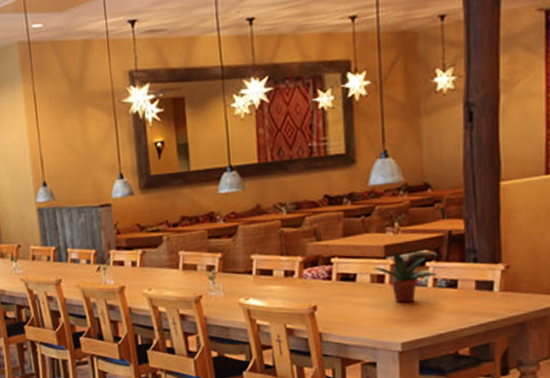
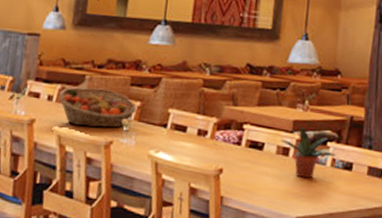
fruit basket: none [141,246,218,286] -> present [59,87,136,128]

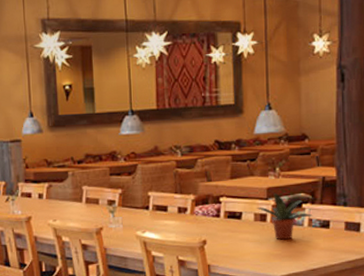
fruit basket: present [59,87,136,128] -> none [48,182,118,218]

